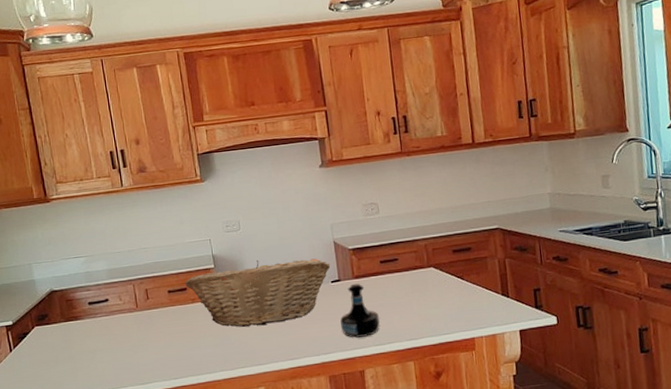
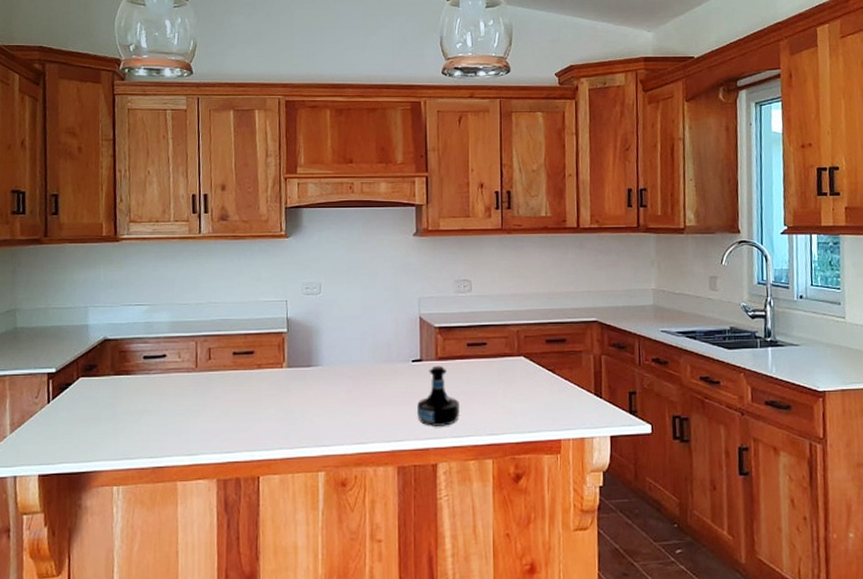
fruit basket: present [185,258,331,327] -> none [253,329,413,402]

